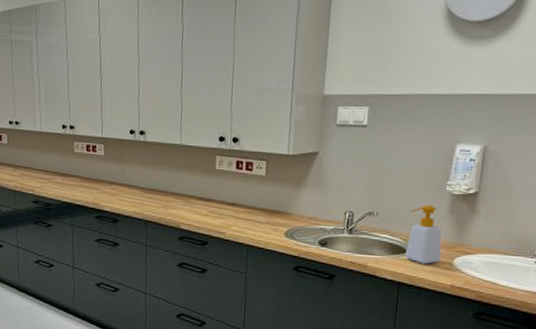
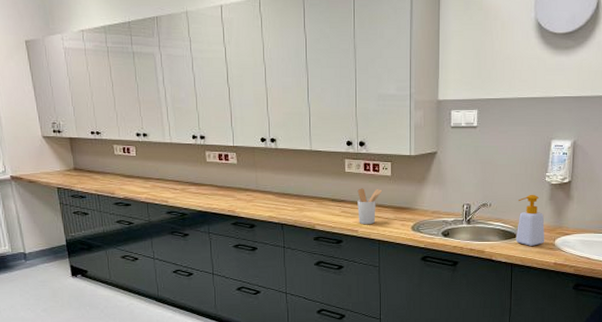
utensil holder: none [226,187,255,228] -> present [357,188,383,225]

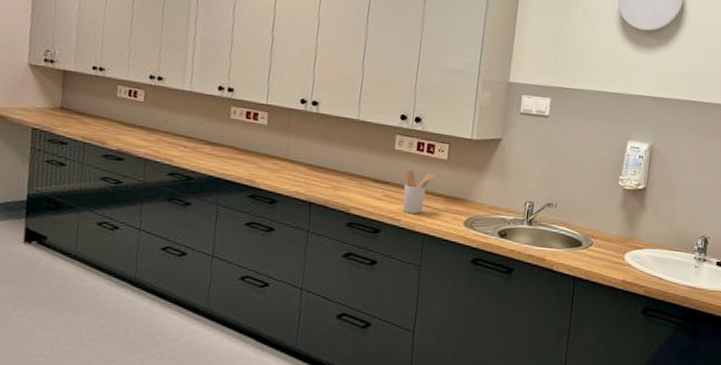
soap bottle: present [515,194,545,246] -> none [581,198,615,258]

